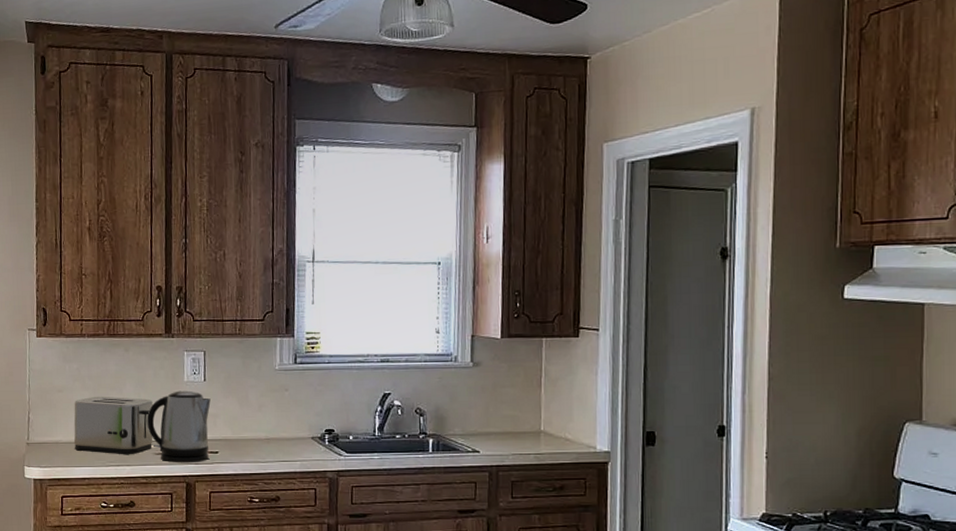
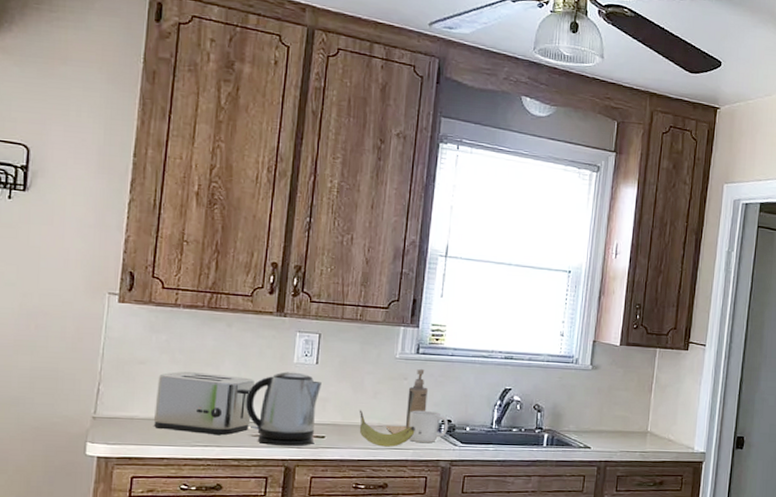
fruit: none [246,424,300,460] -> present [359,410,415,447]
soap dispenser: none [273,378,310,447] -> present [386,368,429,435]
mug: none [293,421,332,454] -> present [409,410,449,443]

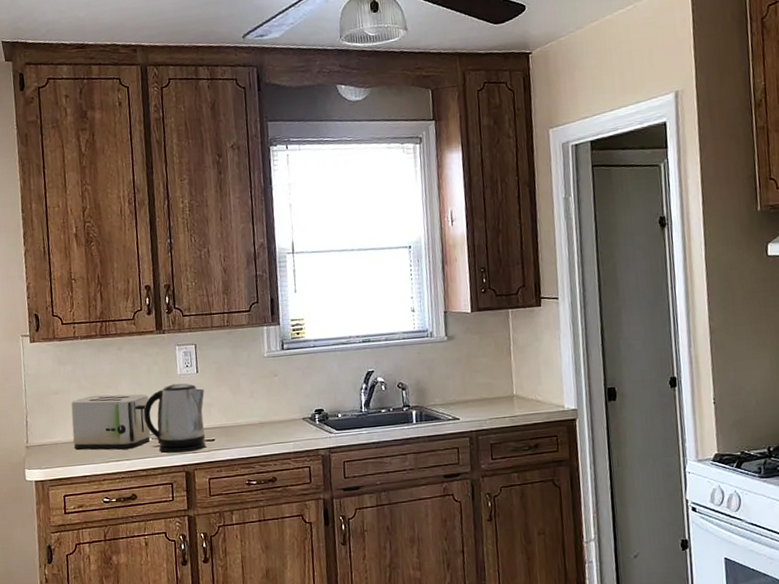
fruit: present [359,410,415,447] -> none [240,410,293,443]
soap dispenser: present [386,368,429,435] -> none [266,363,299,430]
mug: present [409,410,449,443] -> none [285,402,322,435]

